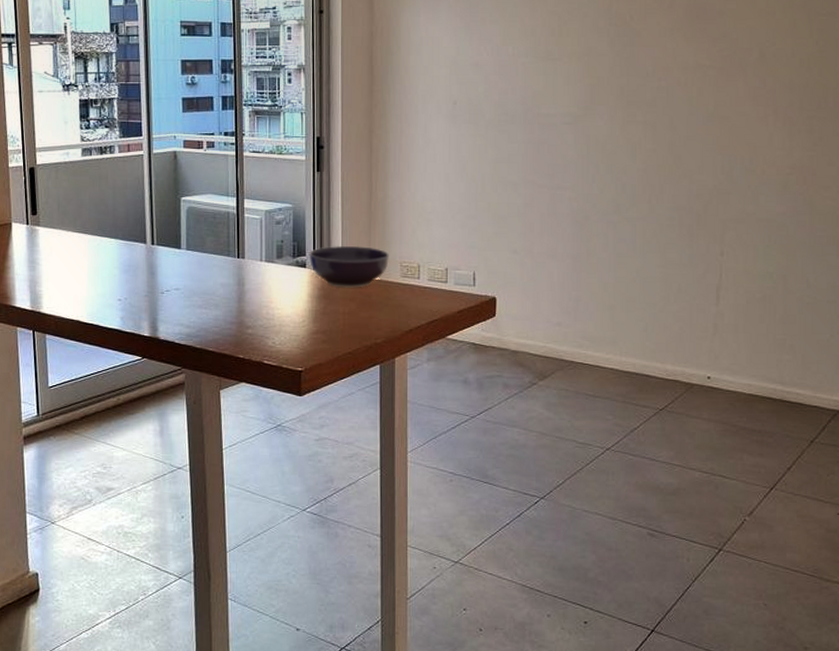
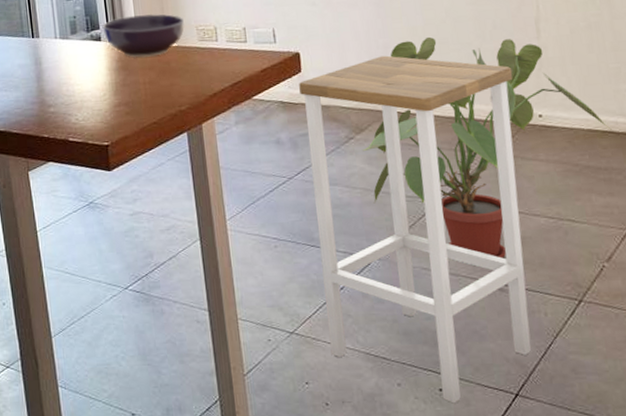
bar stool: none [490,308,690,636] -> present [299,55,532,404]
house plant: none [543,294,770,507] -> present [363,36,612,259]

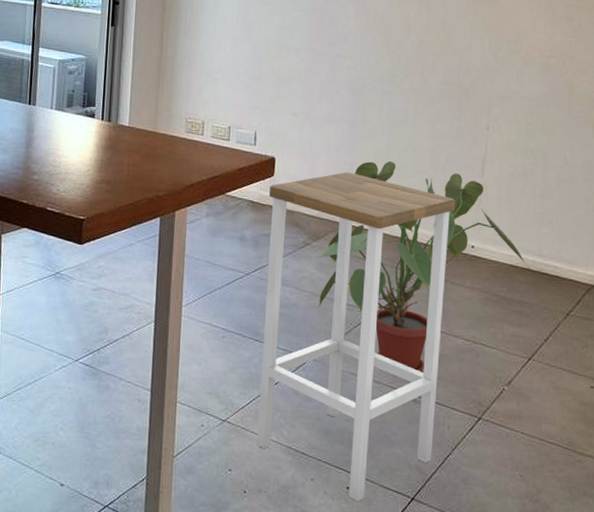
bowl: present [102,13,185,58] -> none [98,98,176,141]

